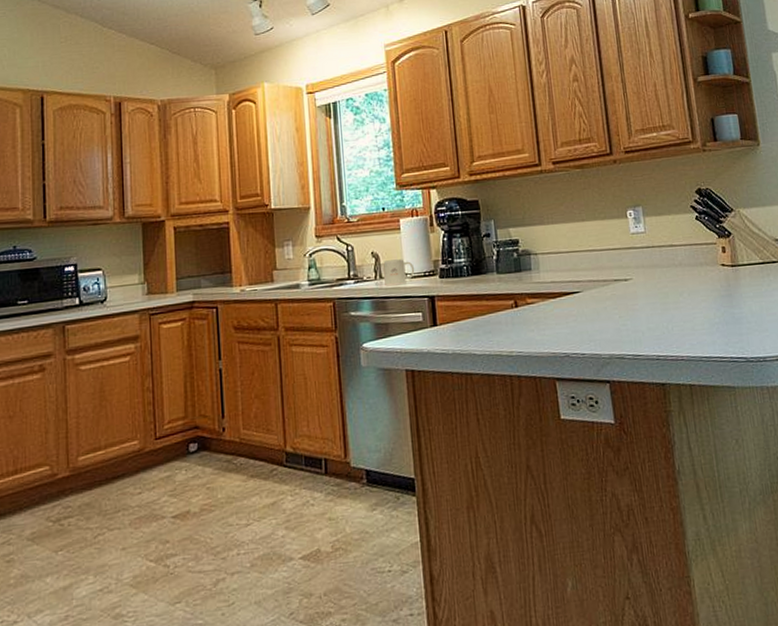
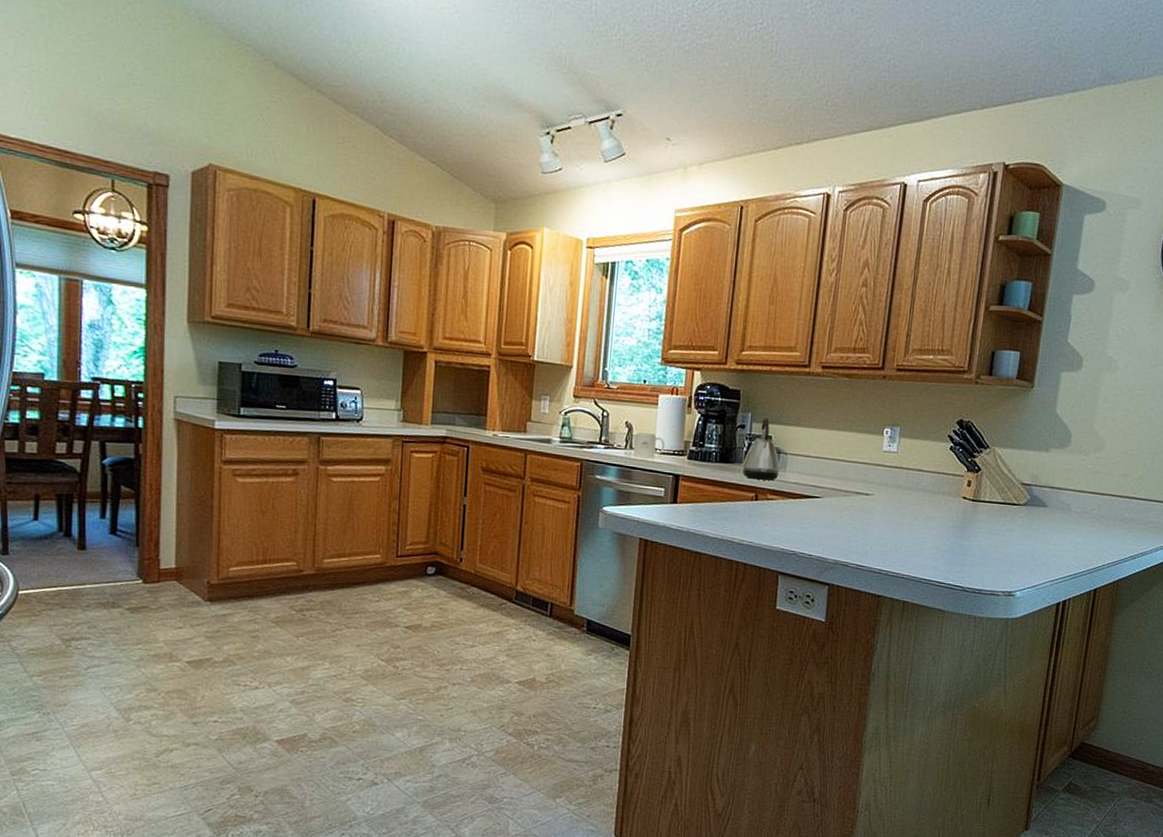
kettle: none [495,222,535,286] -> present [742,417,781,481]

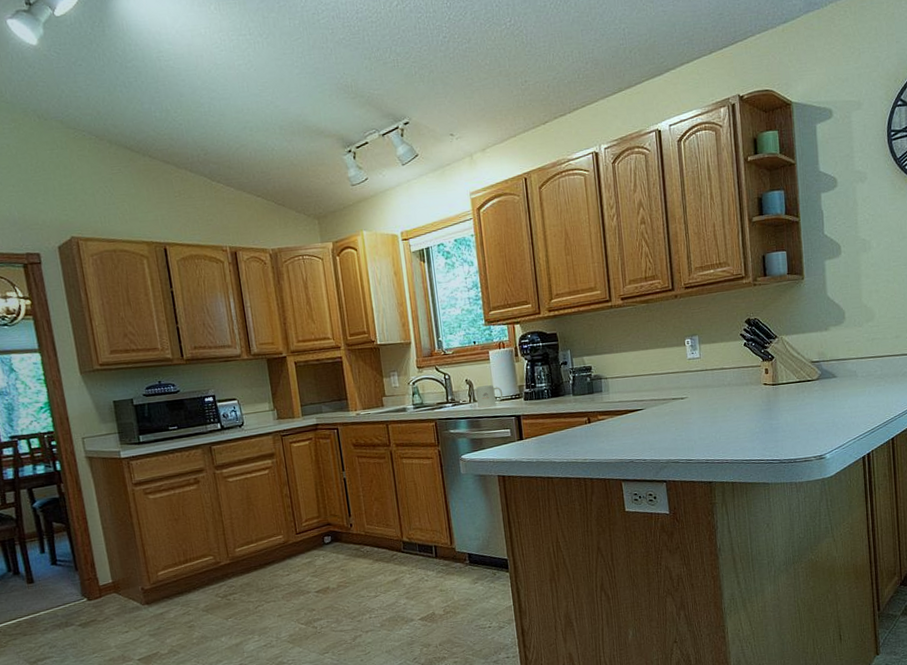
kettle: present [742,417,781,481] -> none [571,351,605,406]

